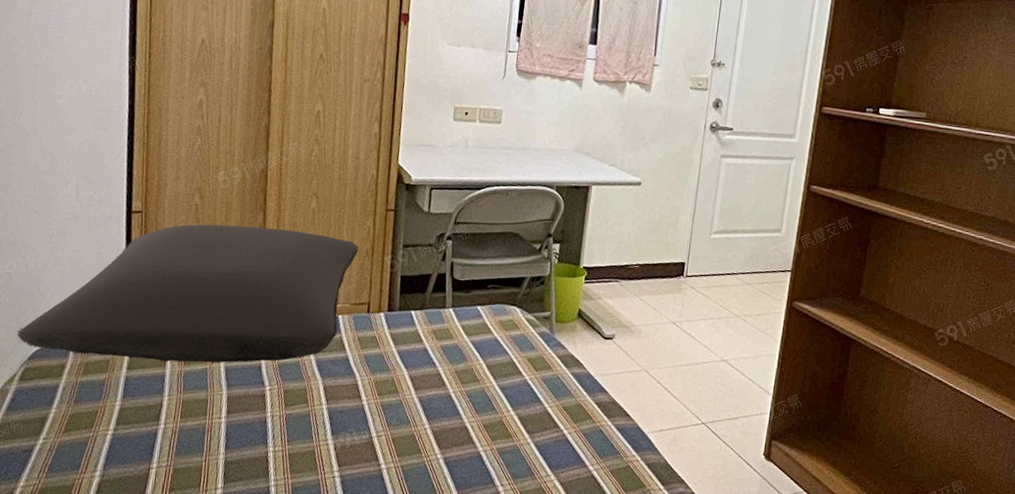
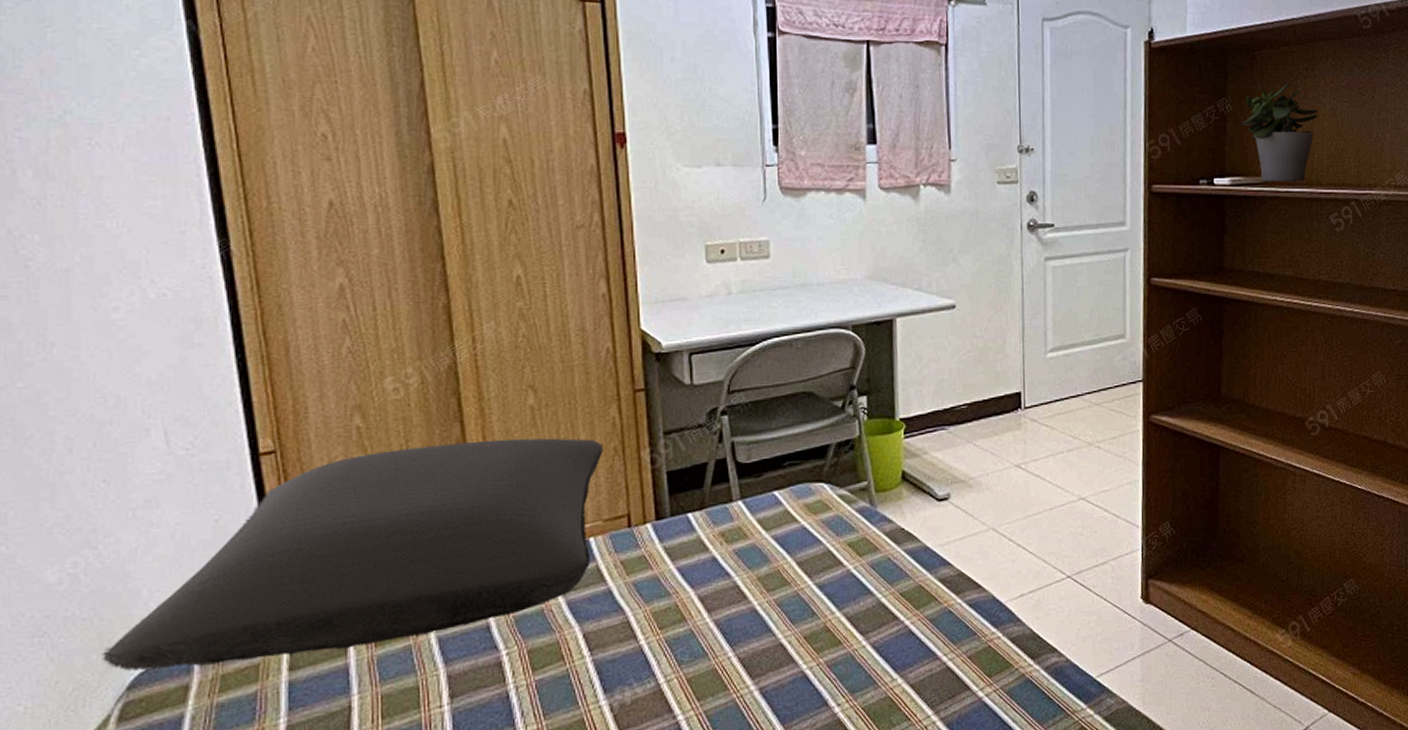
potted plant: none [911,34,986,122] -> present [1240,83,1318,182]

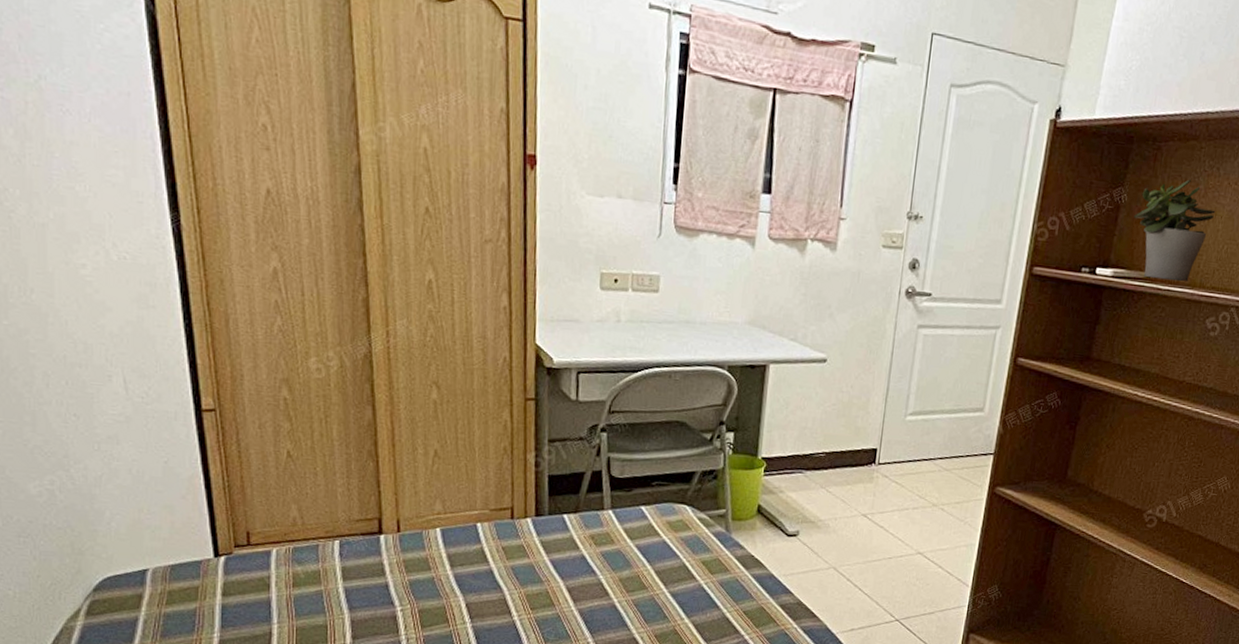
pillow: present [101,438,603,671] -> none [73,422,494,585]

